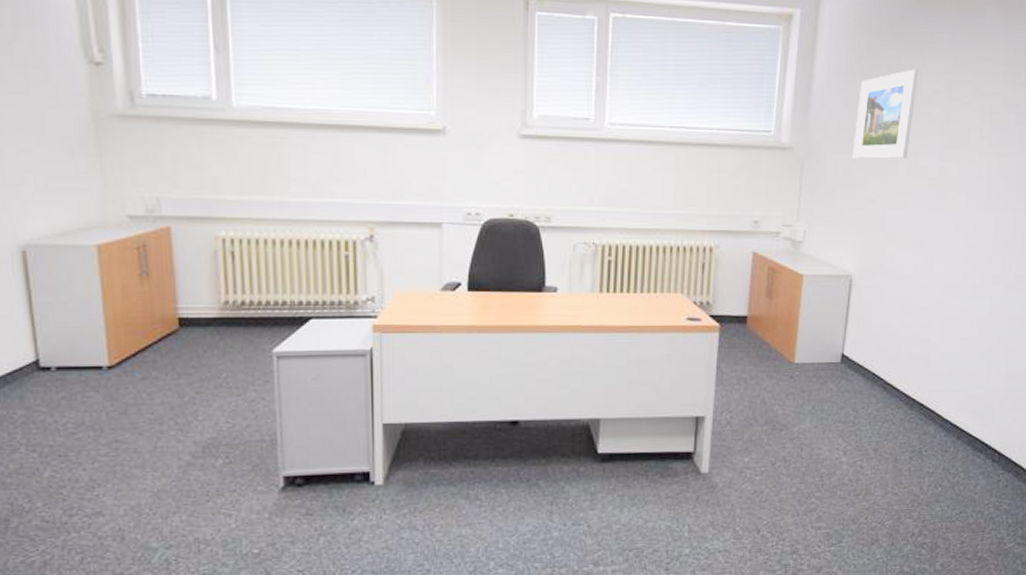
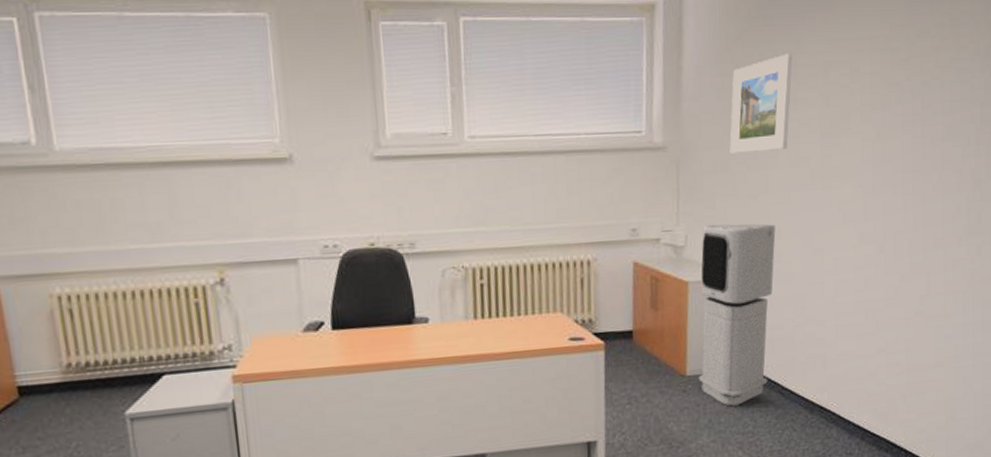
air purifier: none [806,223,890,396] -> present [698,224,776,406]

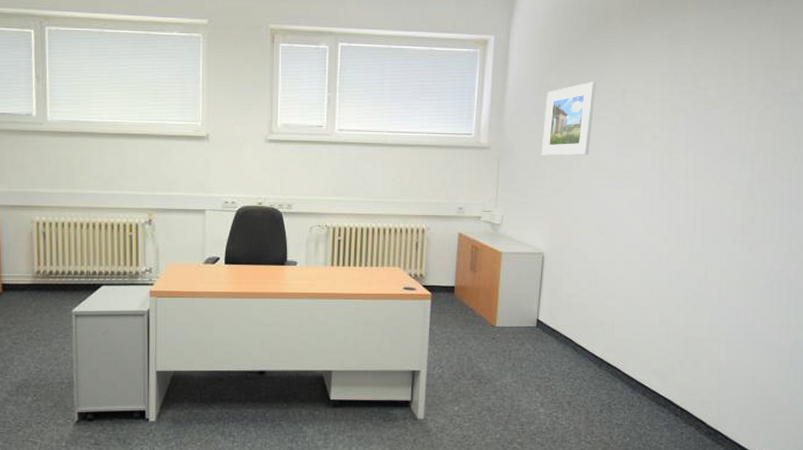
air purifier: present [698,224,776,406] -> none [506,209,576,355]

